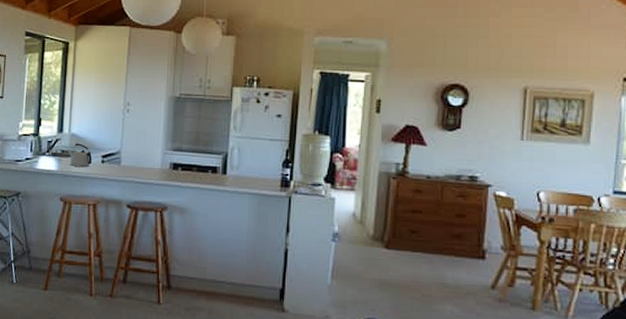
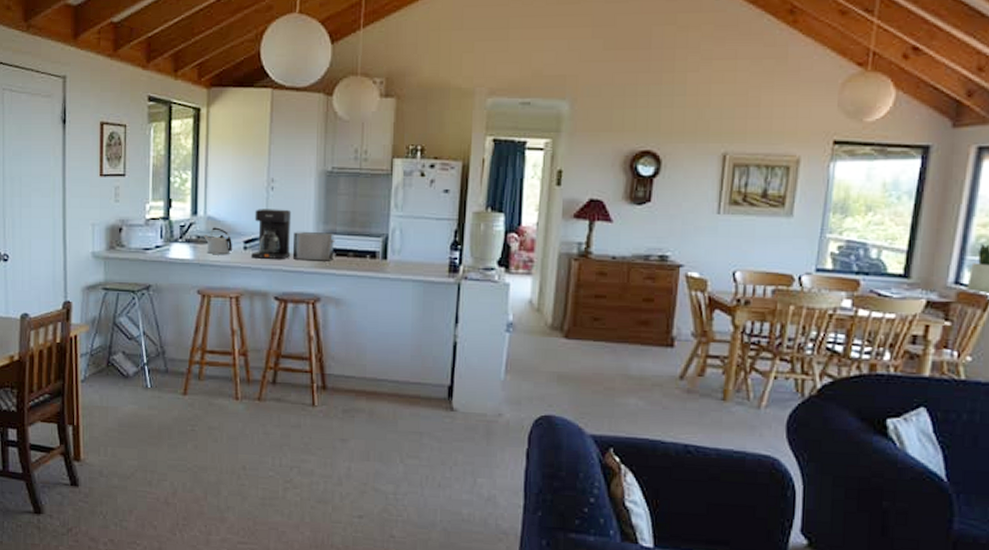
coffee maker: none [108,128,144,173] -> present [251,209,292,260]
toaster: none [143,148,181,176] -> present [292,231,335,263]

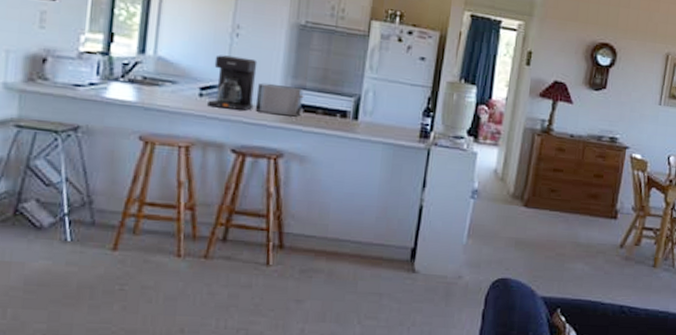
kettle: present [204,227,232,255] -> none [151,69,186,100]

